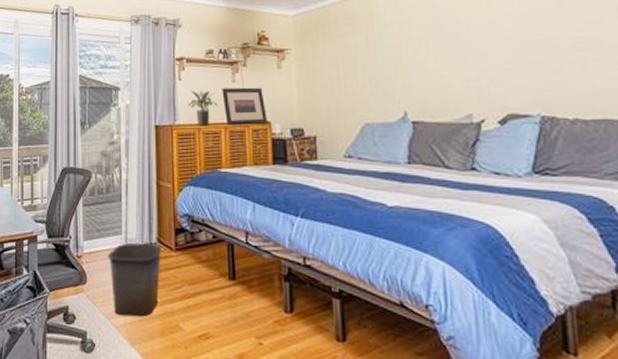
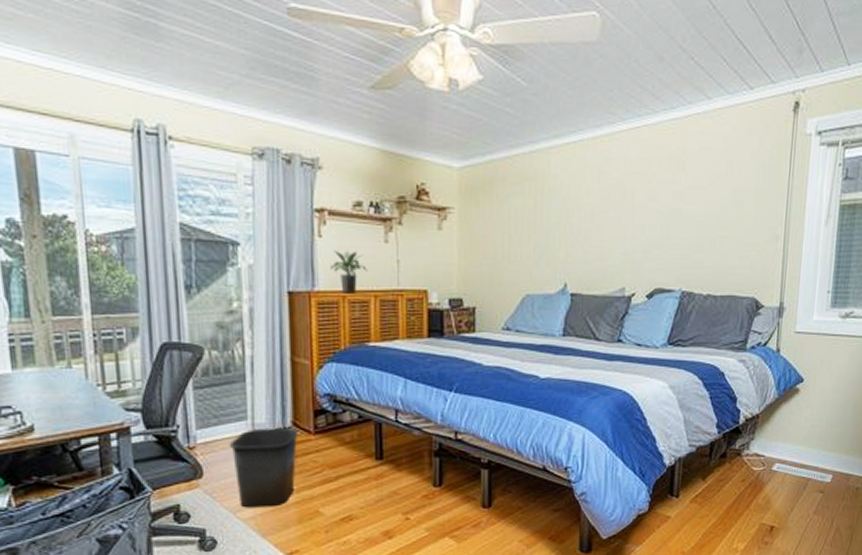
picture frame: present [222,87,267,126] -> none [372,249,424,294]

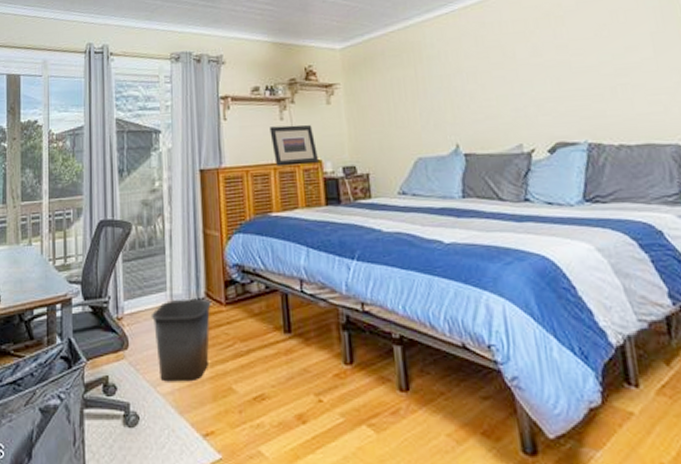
potted plant: present [330,250,367,294] -> none [234,130,266,168]
picture frame: none [372,249,424,294] -> present [269,125,318,167]

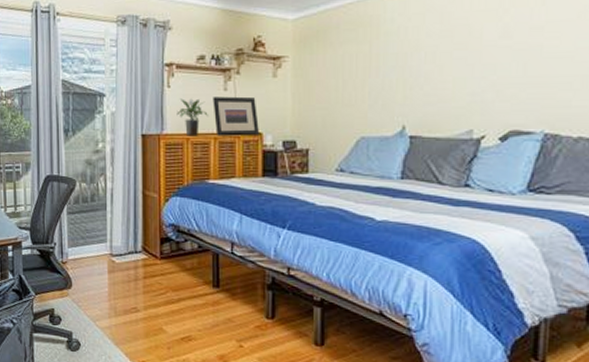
waste bin: present [151,299,211,382] -> none [92,251,147,320]
potted plant: none [234,130,266,168] -> present [177,98,208,136]

